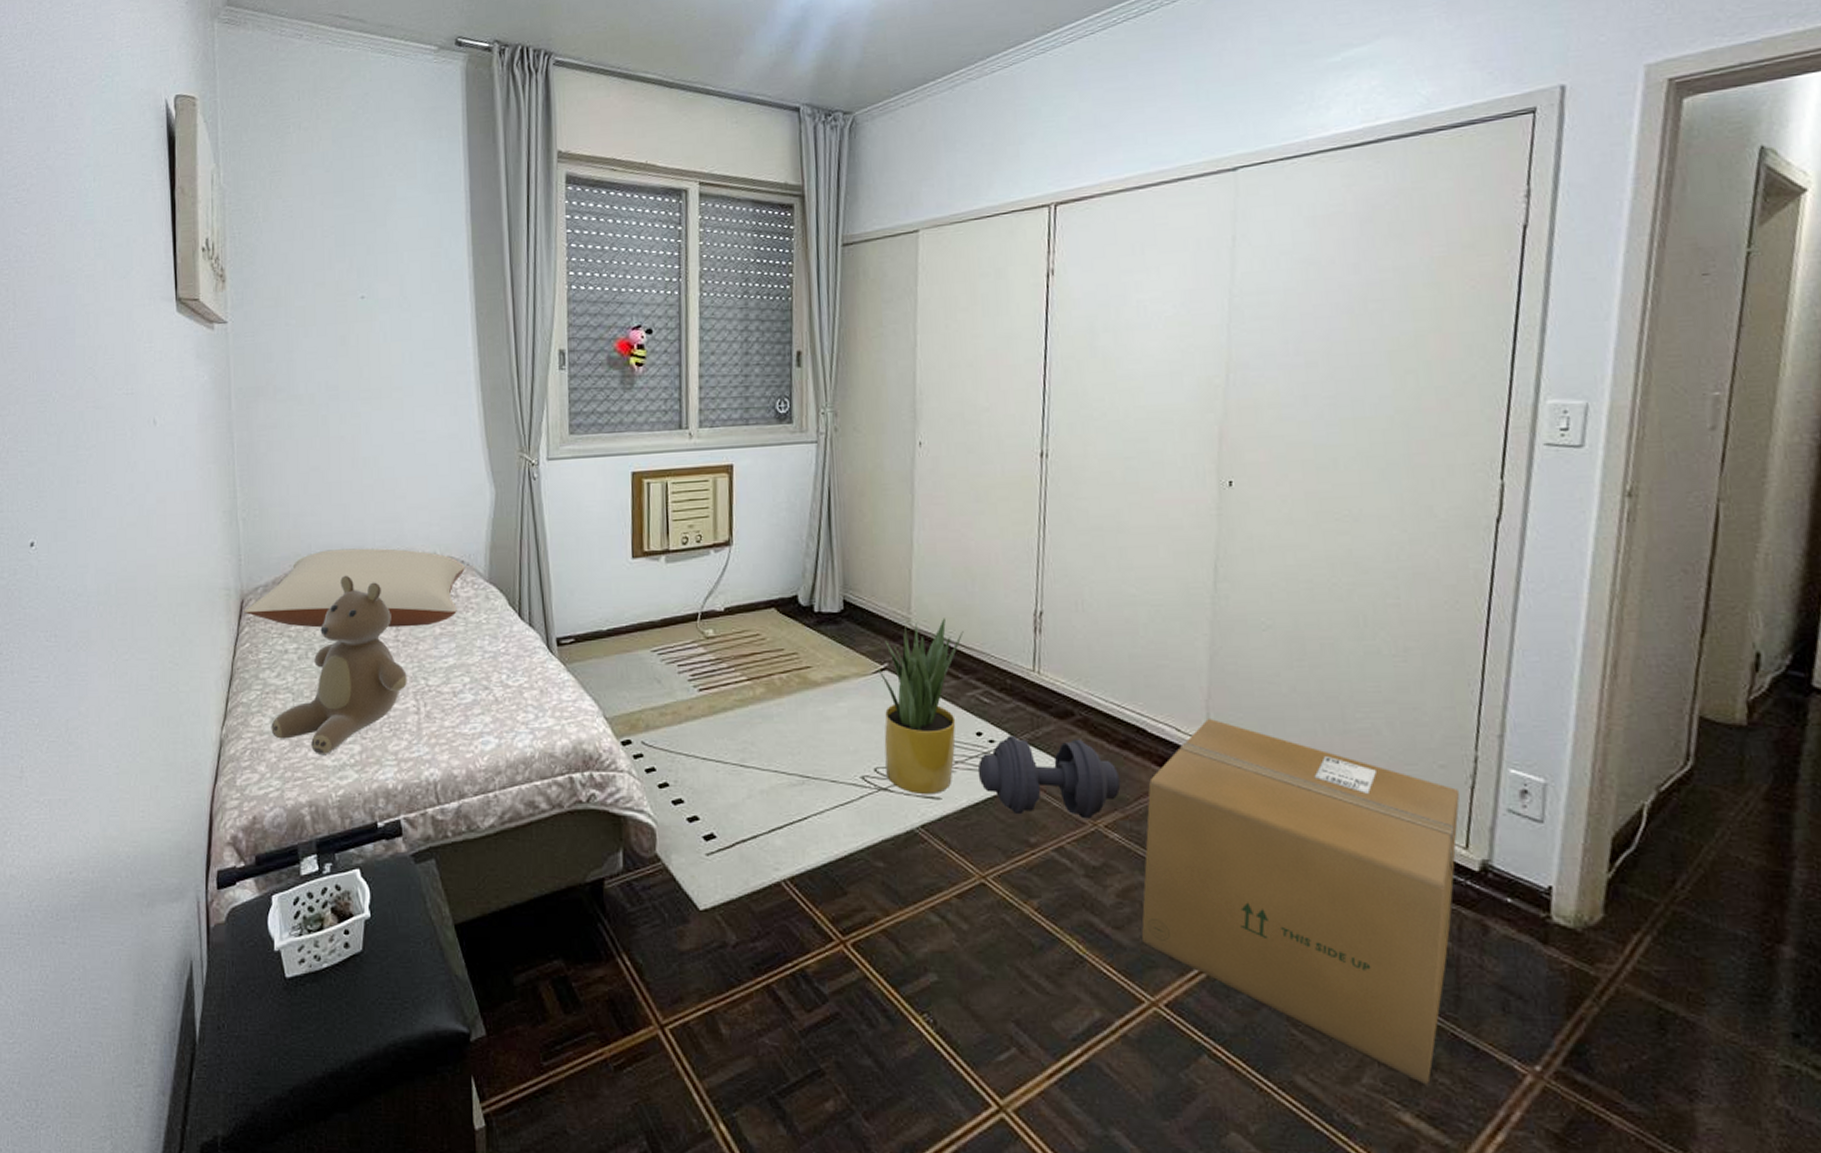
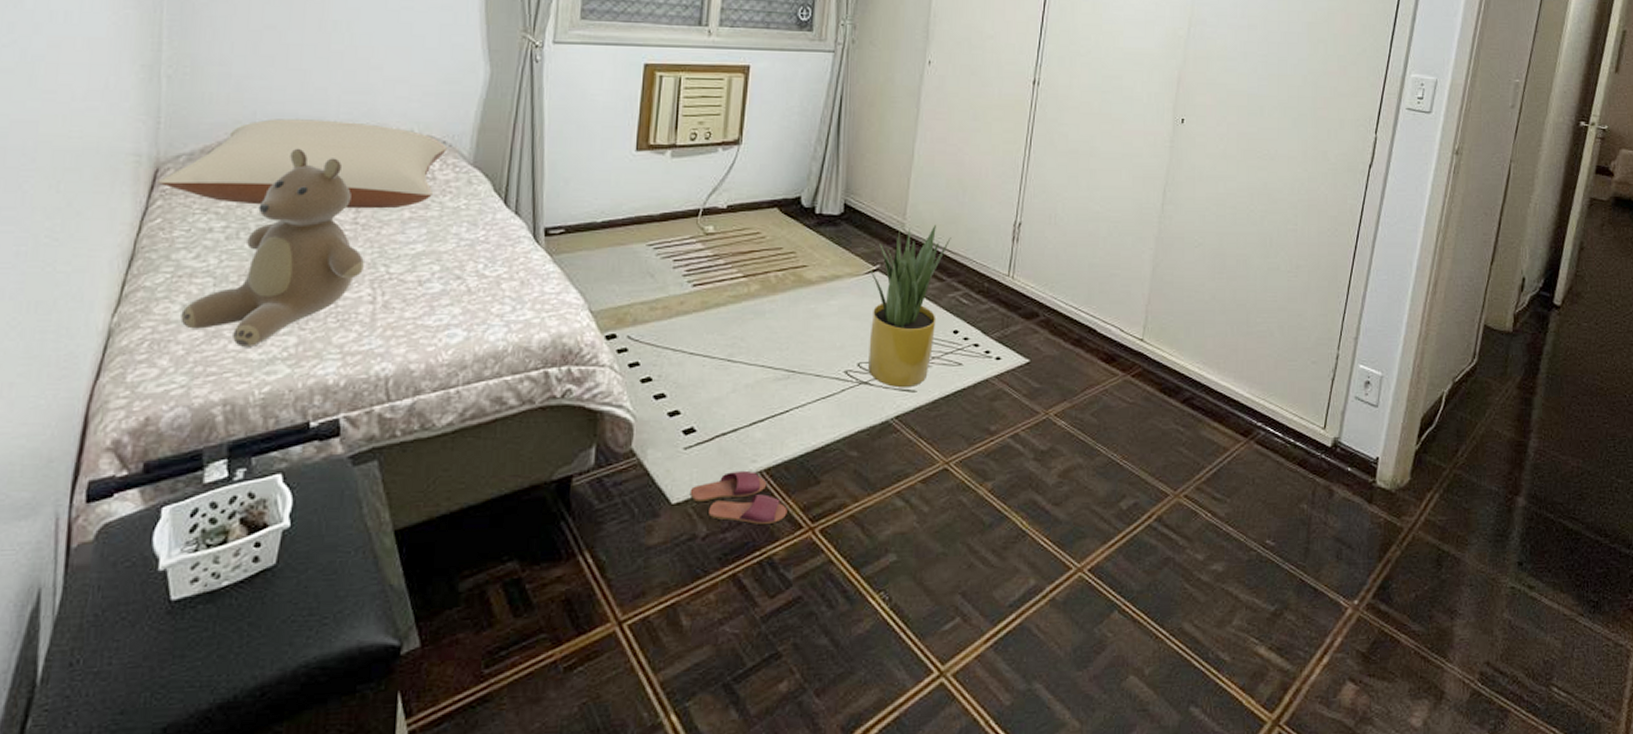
slippers: none [716,878,816,935] -> present [690,470,788,524]
dumbbell: present [977,735,1121,819] -> none [951,334,1071,409]
box: present [1141,717,1459,1085] -> none [1075,320,1323,623]

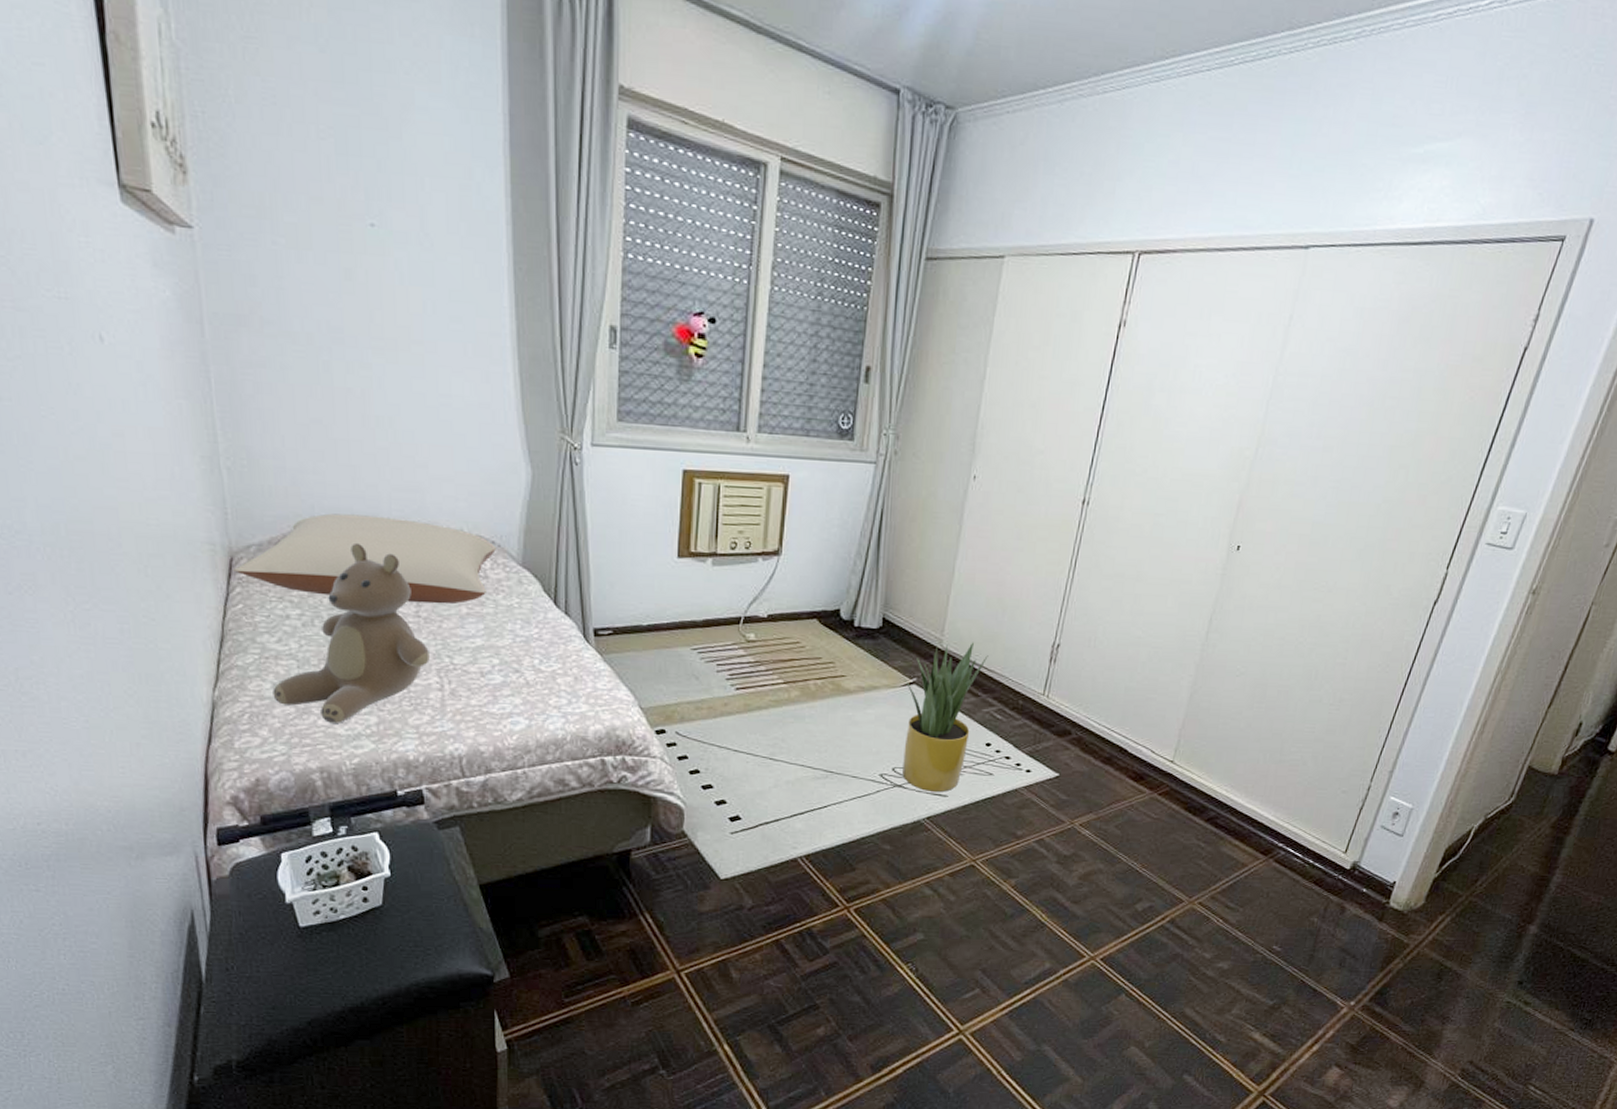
slippers: present [690,470,788,524] -> none [736,855,825,901]

